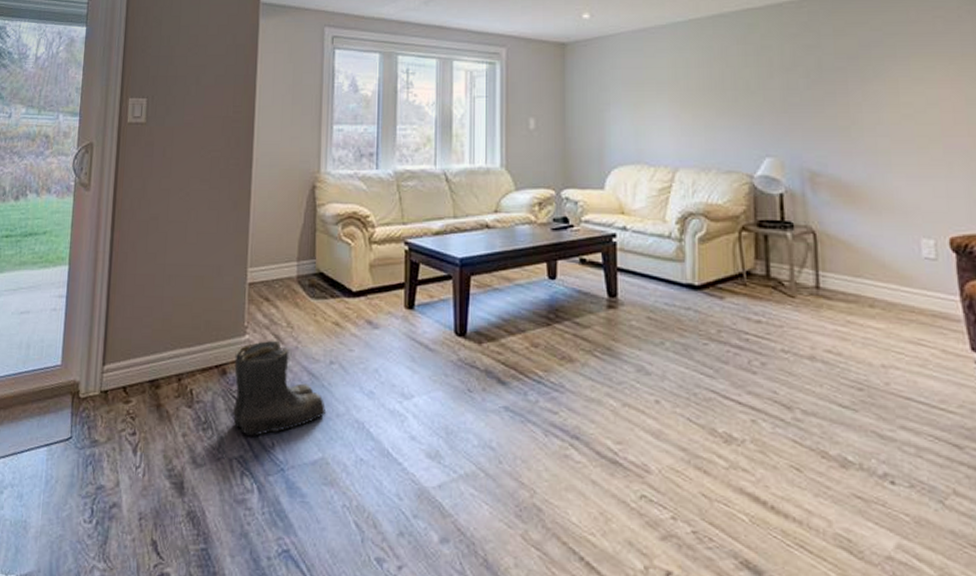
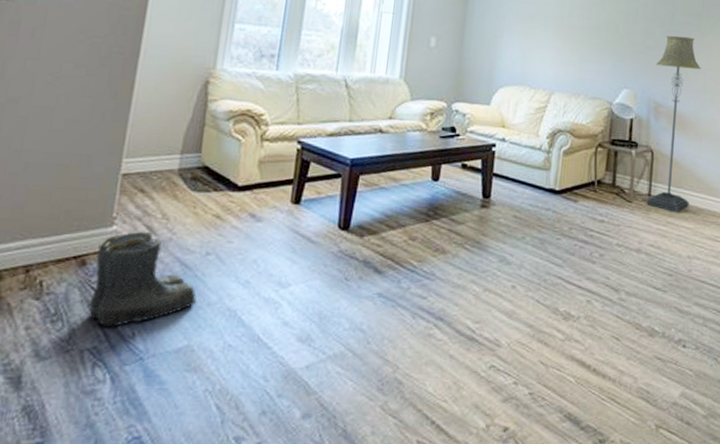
floor lamp: none [804,86,875,310] -> present [646,35,702,213]

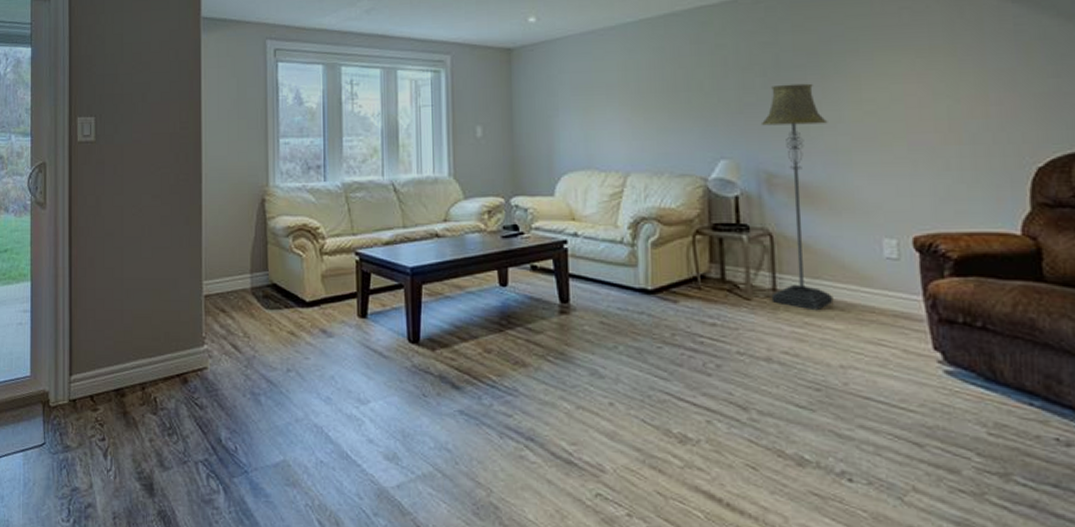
boots: present [87,231,197,327] -> none [195,349,286,441]

